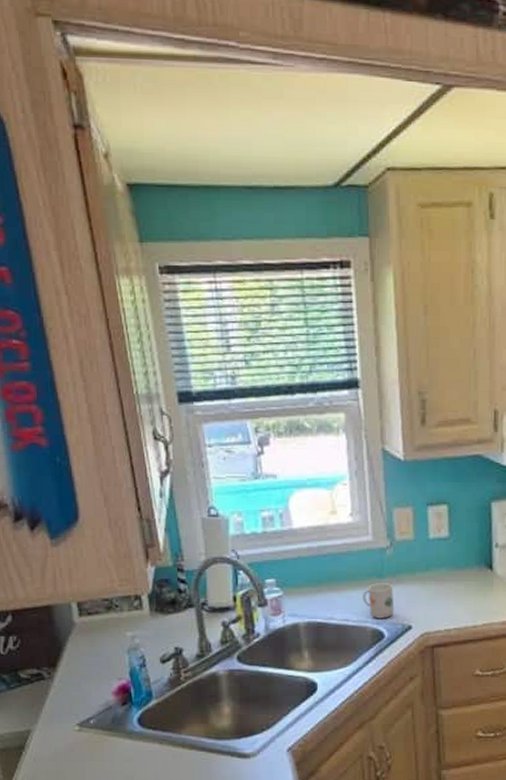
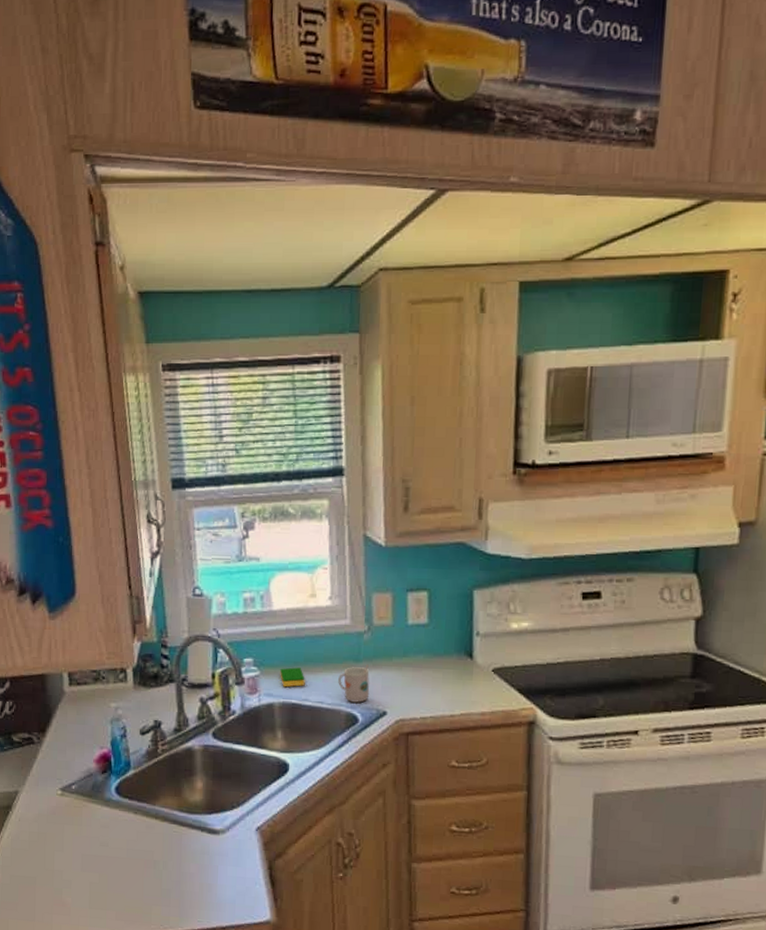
dish sponge: none [304,586,330,607] -> present [280,667,305,688]

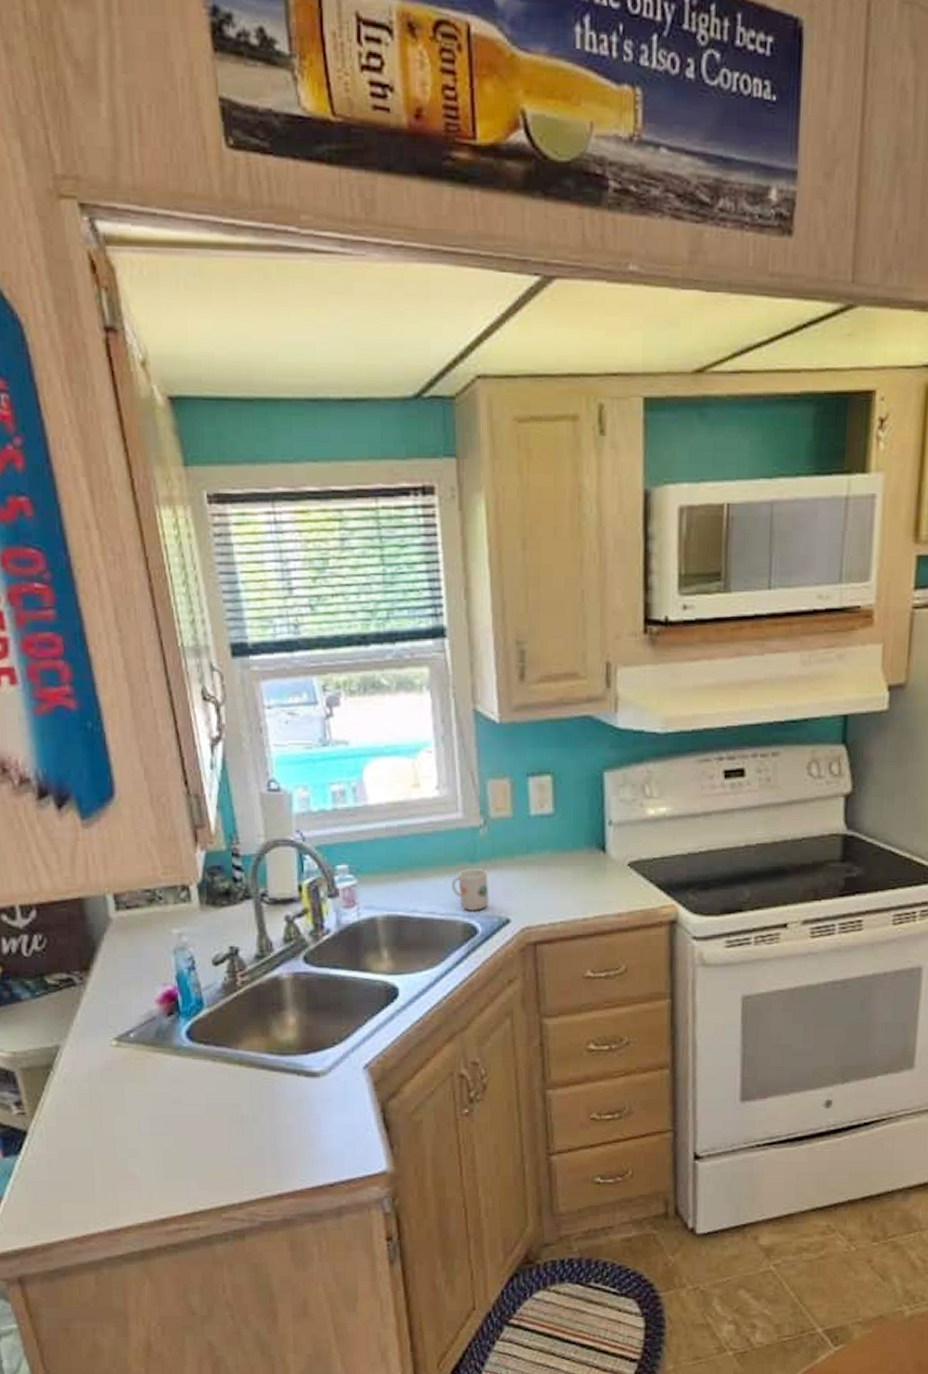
dish sponge: present [280,667,305,688] -> none [382,873,413,897]

